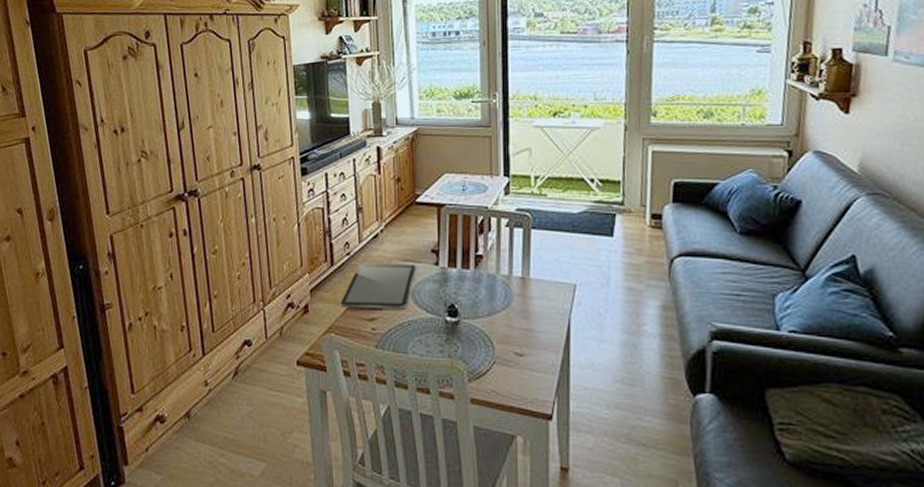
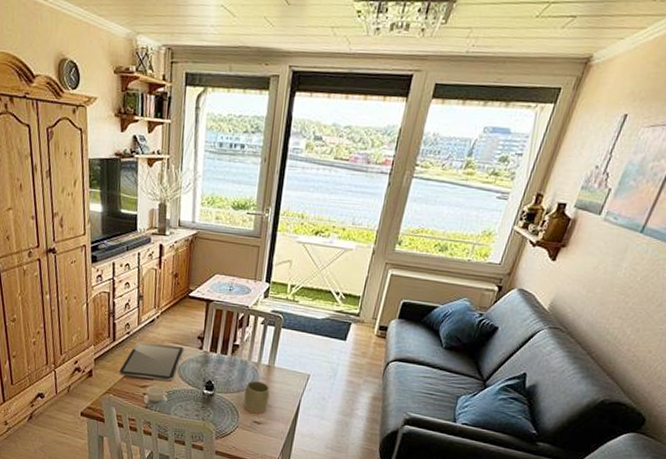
teacup: none [371,317,403,344] -> present [142,385,168,406]
mug: none [497,299,530,343] -> present [243,381,270,415]

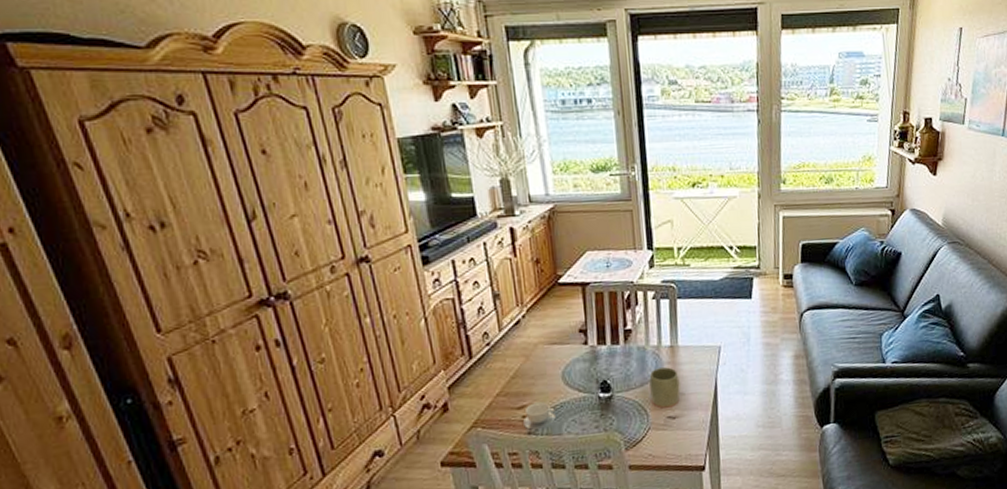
tablet: present [118,342,184,381] -> none [483,347,564,401]

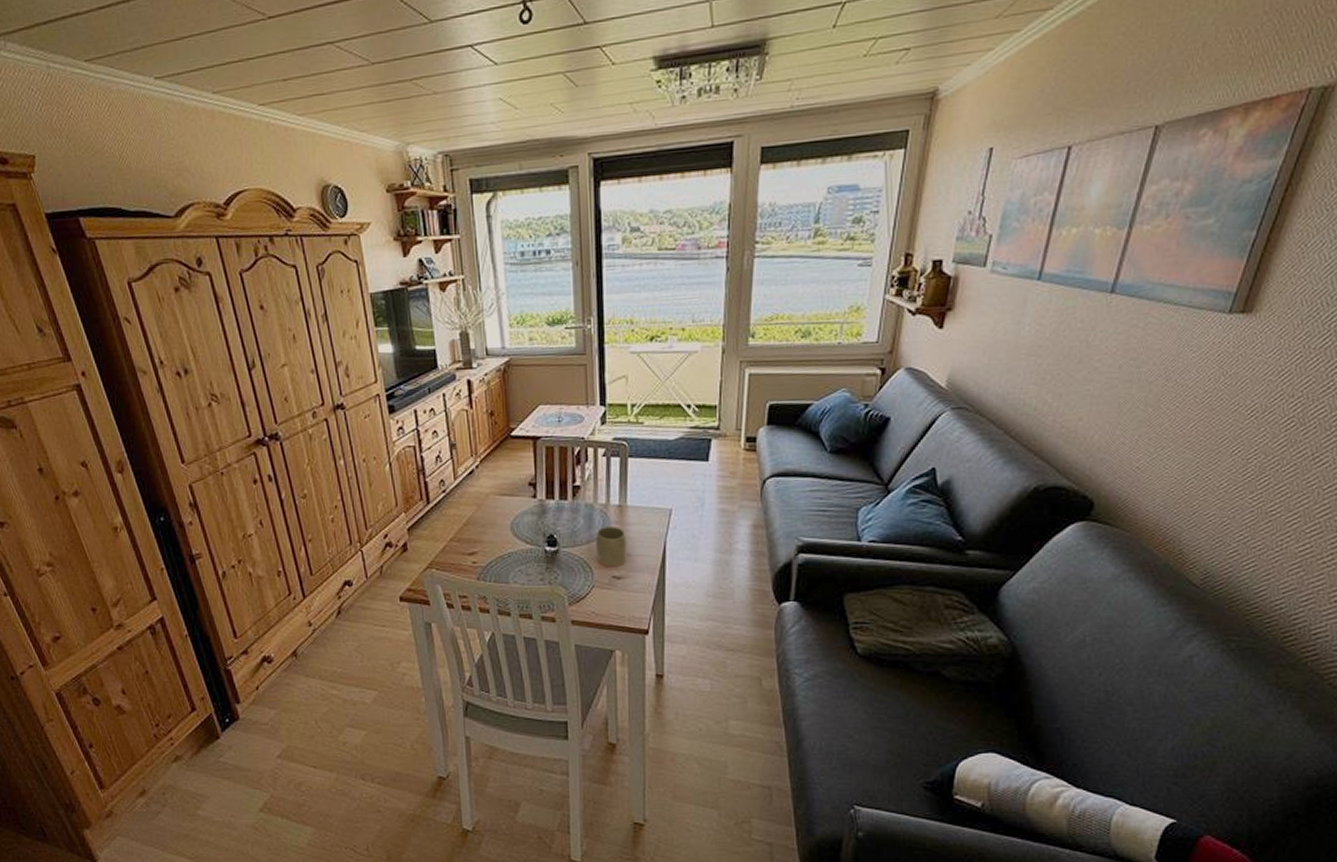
teacup: present [522,402,556,430] -> none [472,550,503,576]

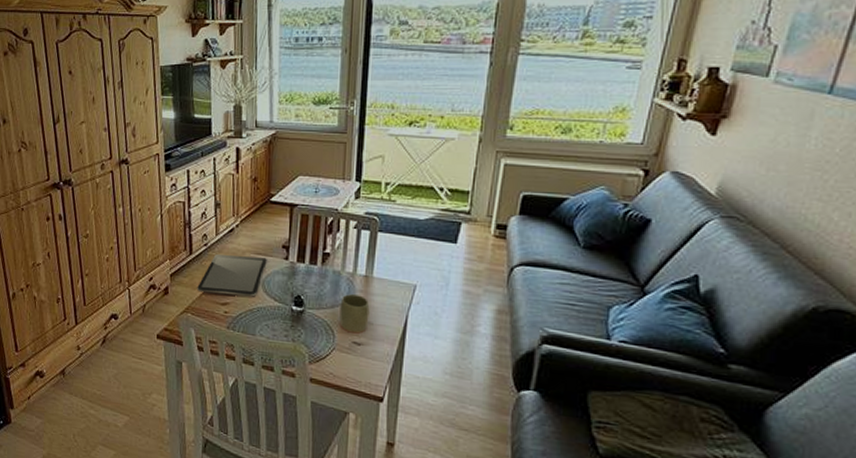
tablet: none [438,499,514,544] -> present [196,254,267,297]

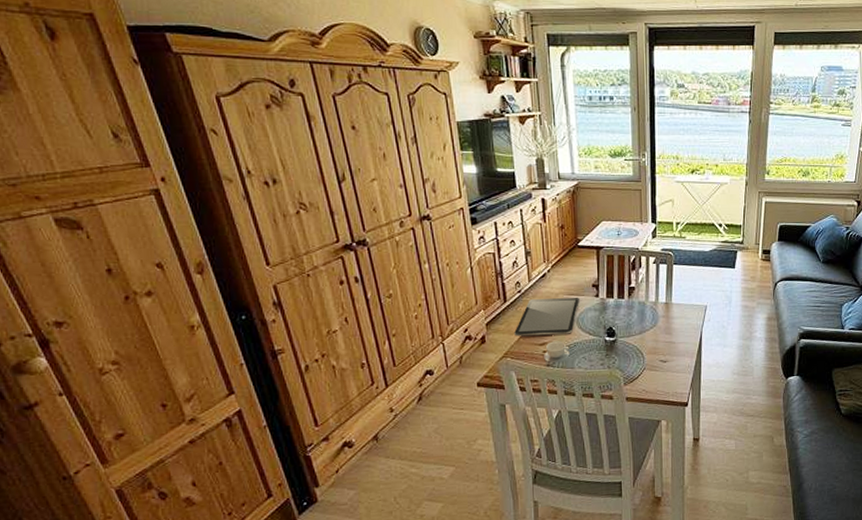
teacup: none [223,302,252,326] -> present [543,341,570,363]
mug: present [339,294,370,334] -> none [647,320,672,353]

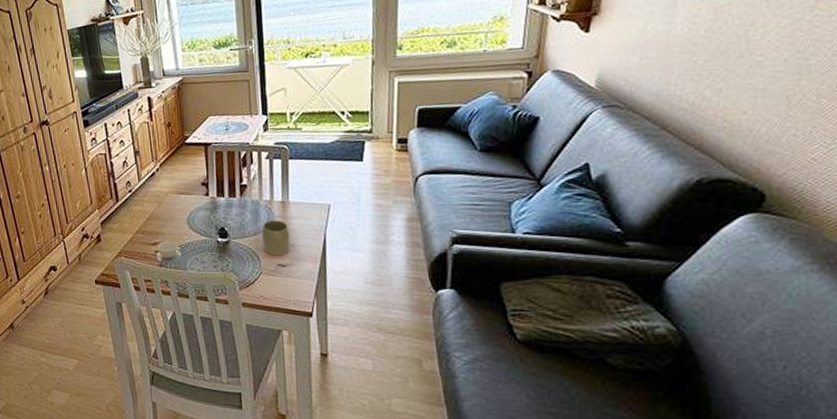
tablet: present [513,298,579,337] -> none [126,197,189,236]
mug: none [647,320,672,353] -> present [262,220,291,256]

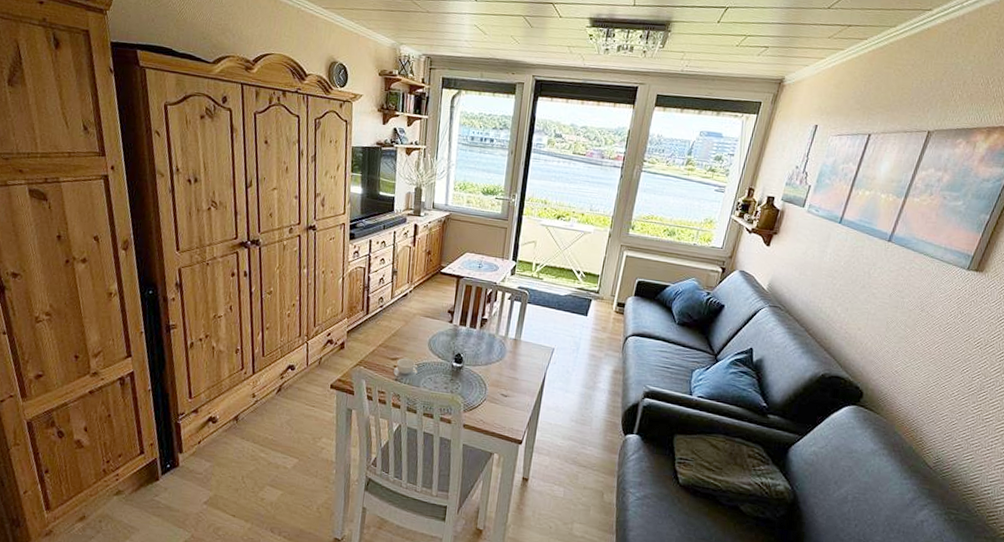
mug: present [262,220,291,256] -> none [491,354,517,387]

